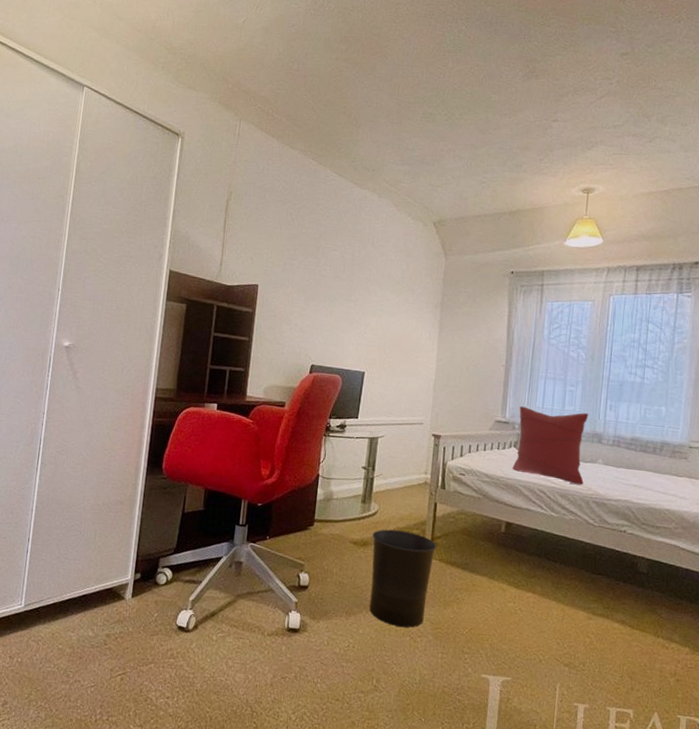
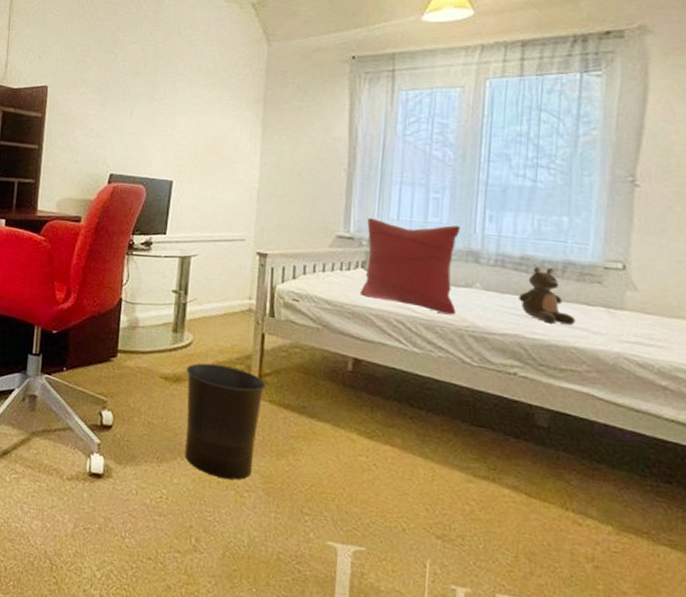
stuffed bear: none [629,446,668,492] -> present [519,267,576,326]

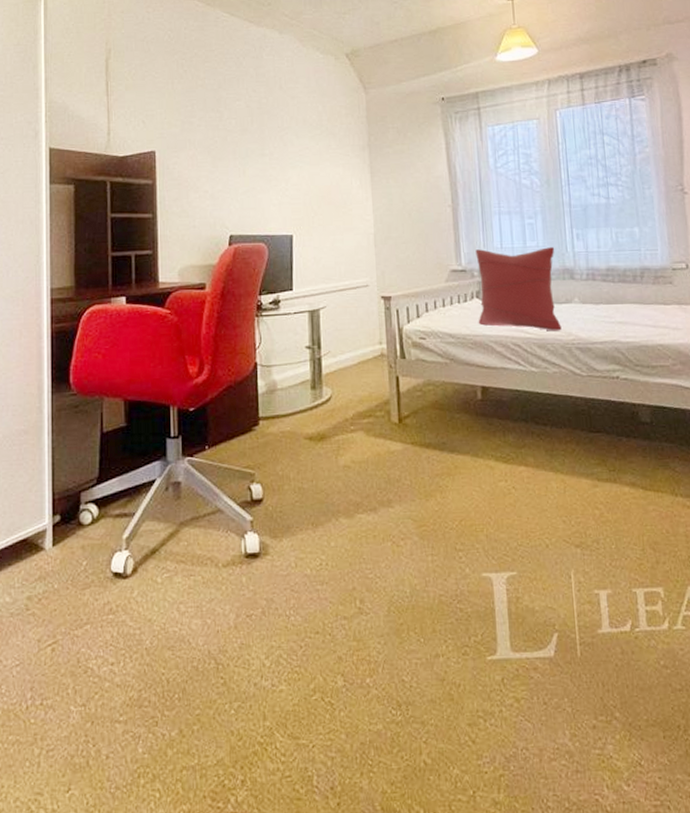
waste bin: present [185,363,266,480] -> none [329,415,407,531]
stuffed bear: present [519,267,576,326] -> none [610,275,658,326]

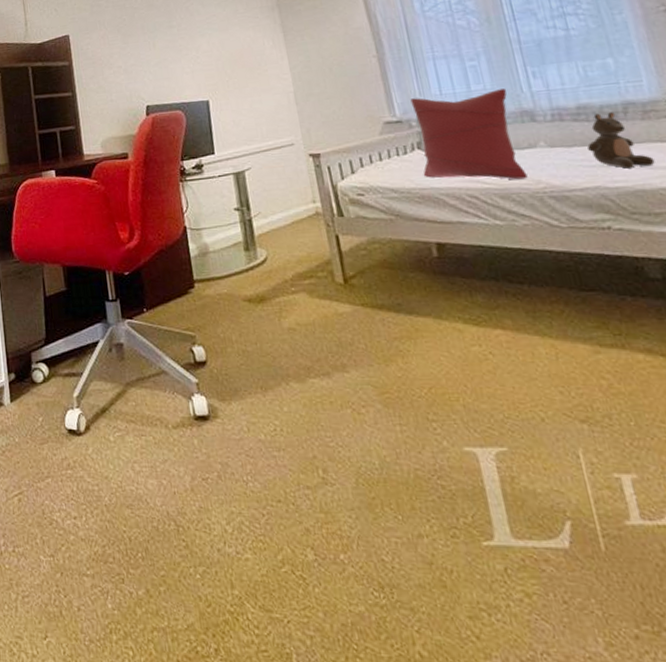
stuffed bear: none [610,275,658,326] -> present [587,112,655,169]

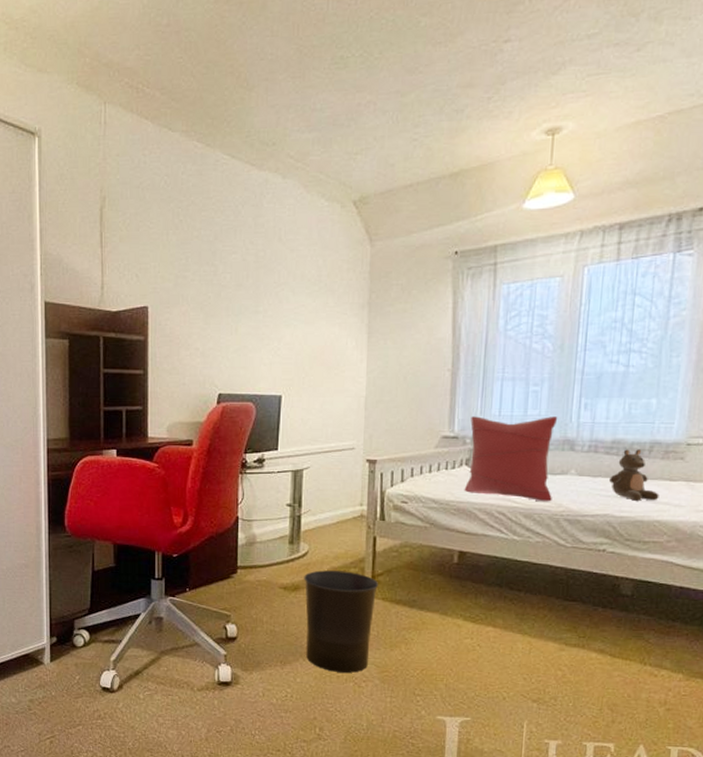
waste bin: none [268,276,363,397] -> present [304,570,379,673]

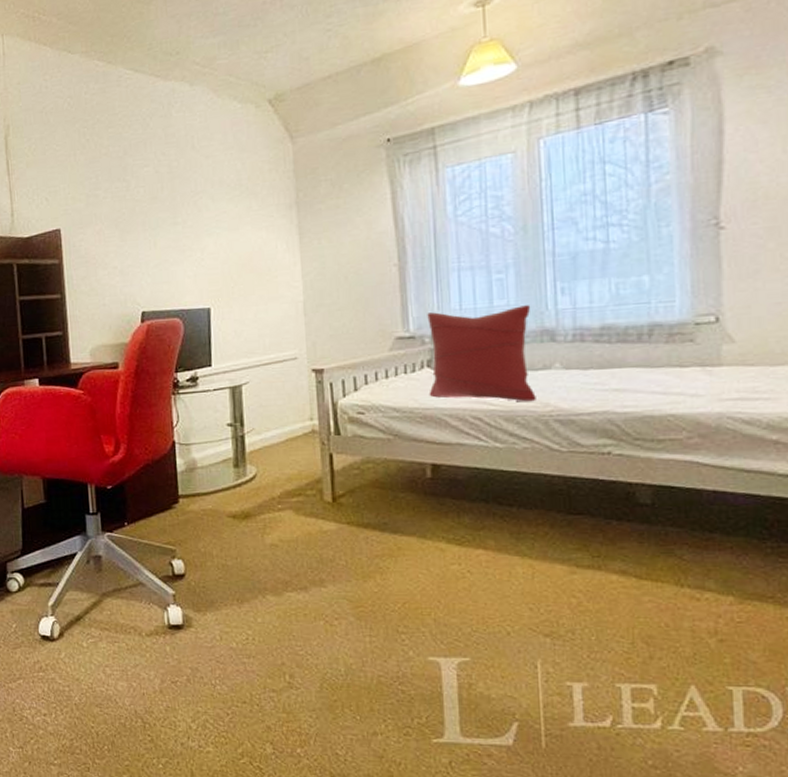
waste bin: present [304,570,379,673] -> none [254,494,342,609]
stuffed bear: present [609,449,659,501] -> none [604,334,670,393]

